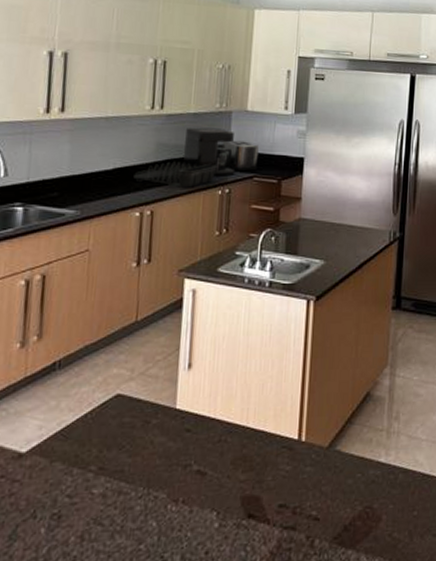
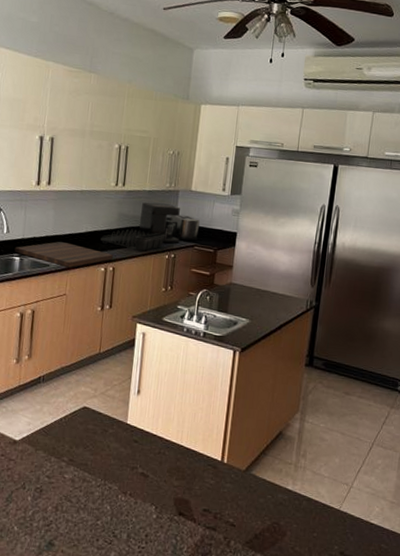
cutting board: none [15,182,150,216] -> present [14,241,113,268]

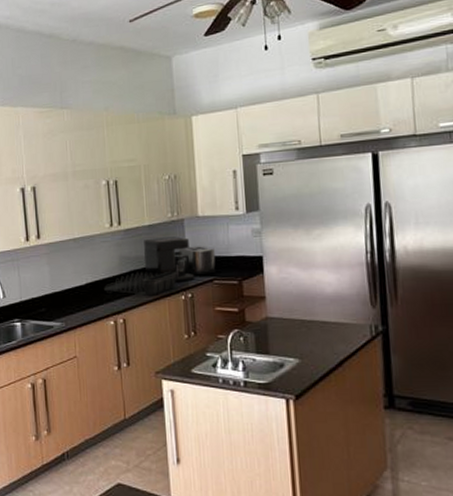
cutting board: present [14,241,113,268] -> none [14,298,121,326]

